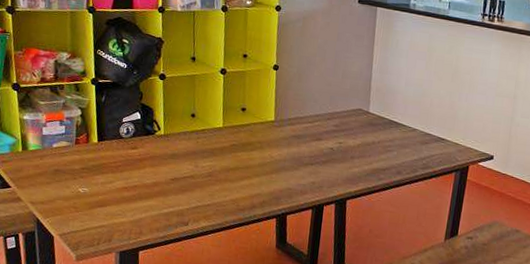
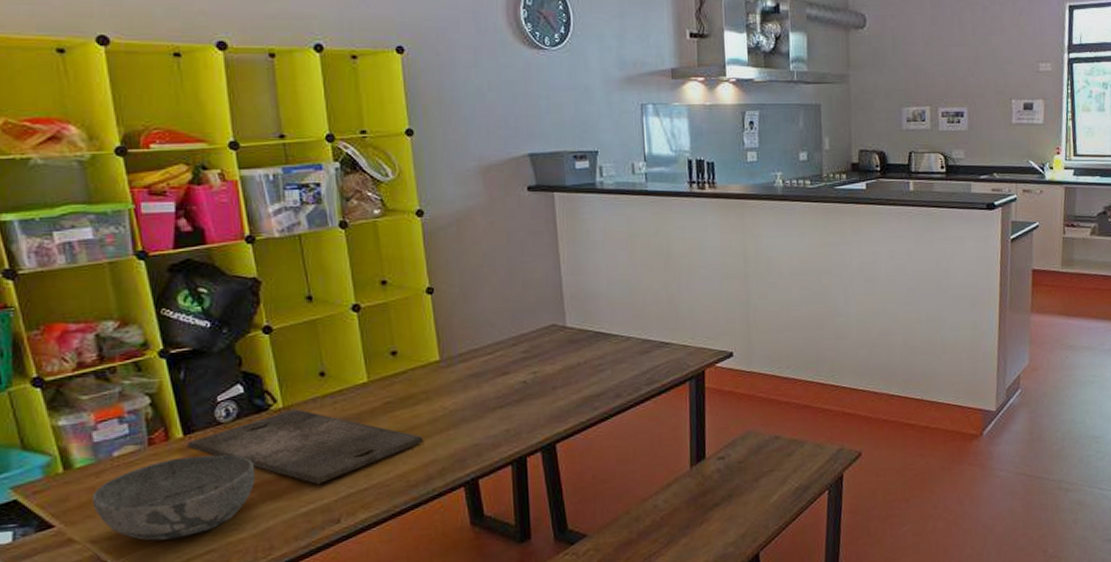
bowl: none [35,156,140,213] -> present [92,454,256,541]
cutting board: none [99,137,253,195] -> present [187,409,423,484]

